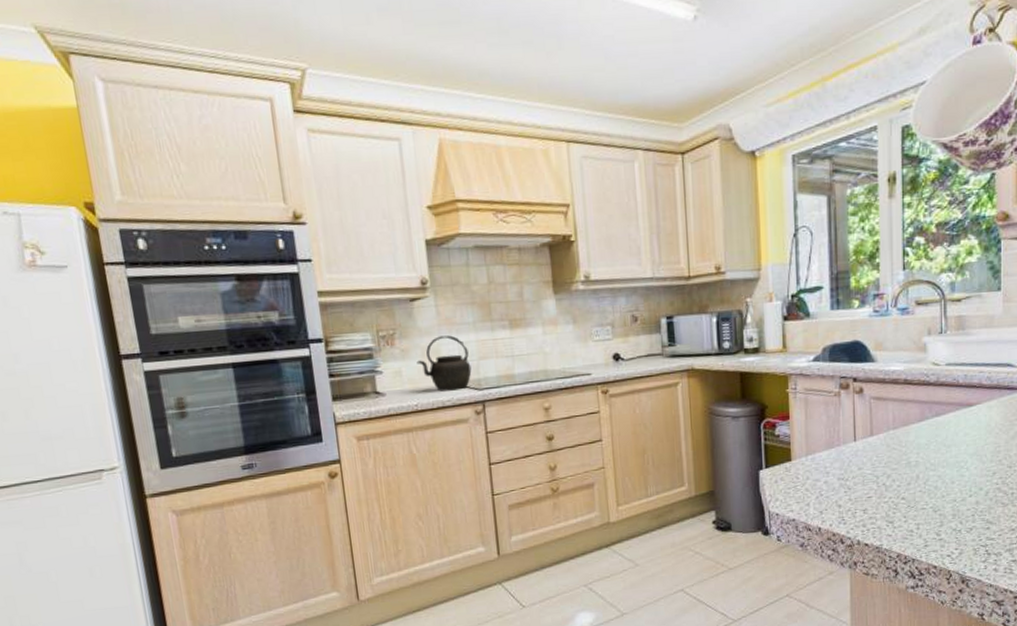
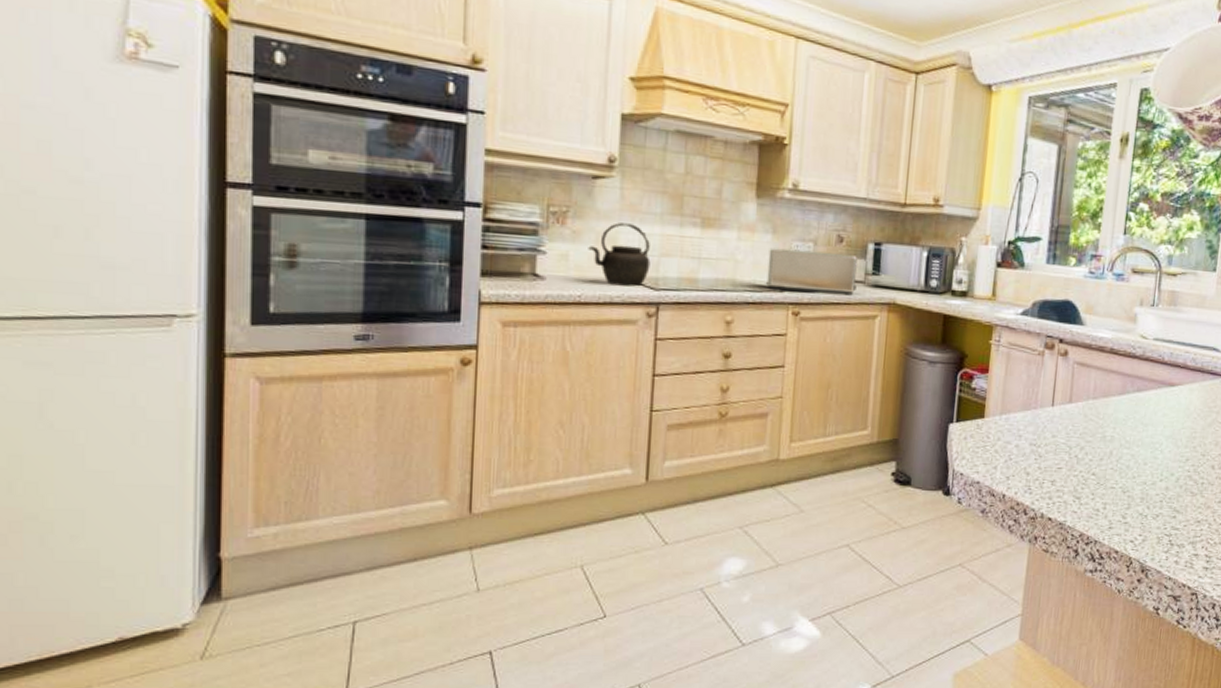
toaster: none [572,331,656,374] -> present [765,248,858,296]

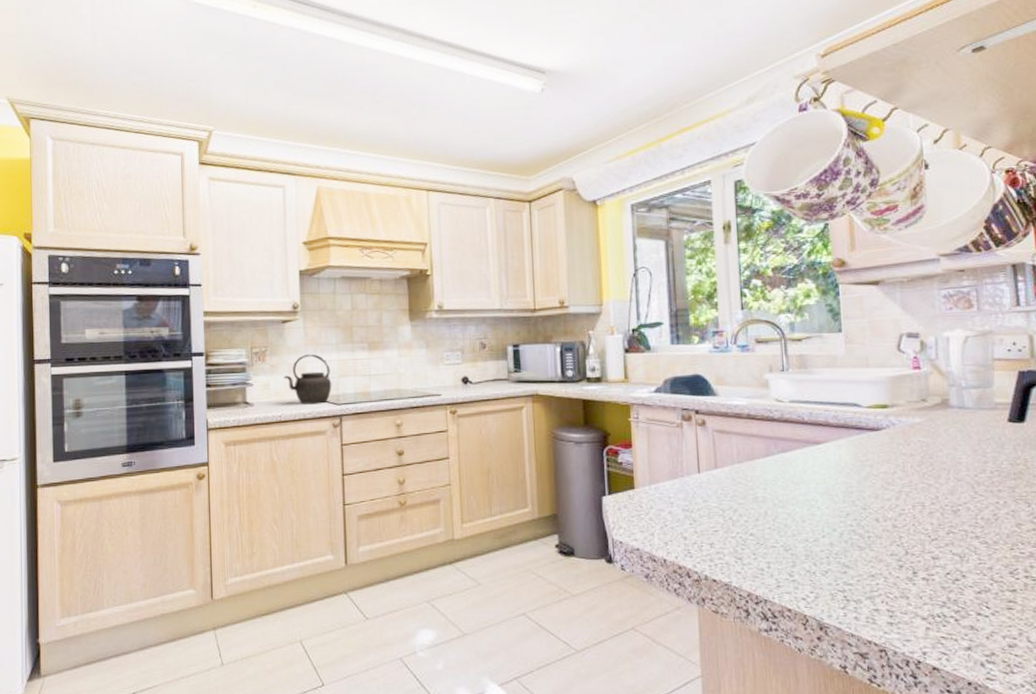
toaster: present [765,248,858,296] -> none [425,357,502,395]

